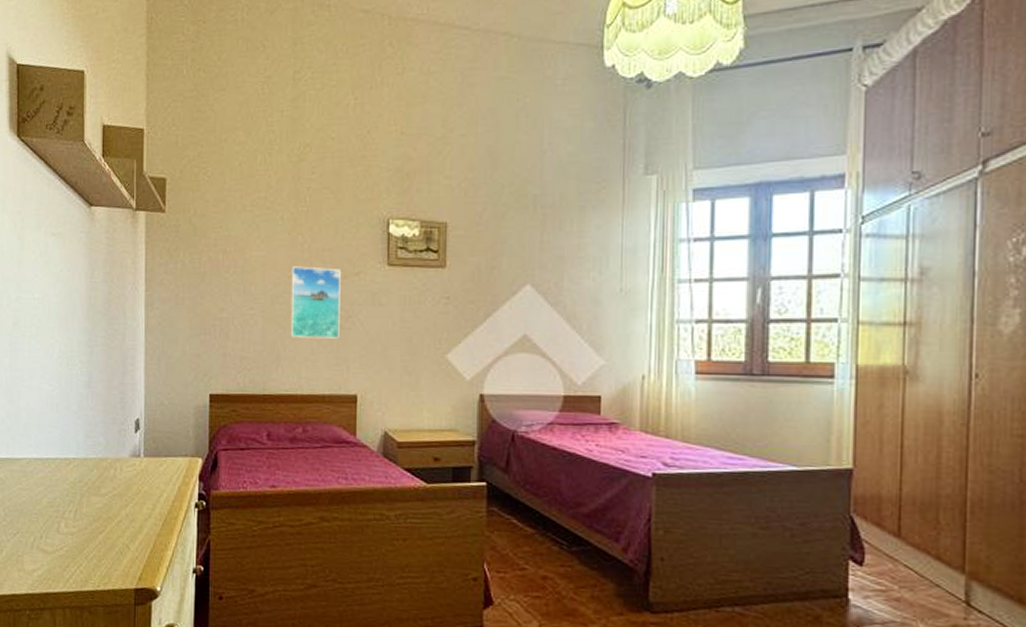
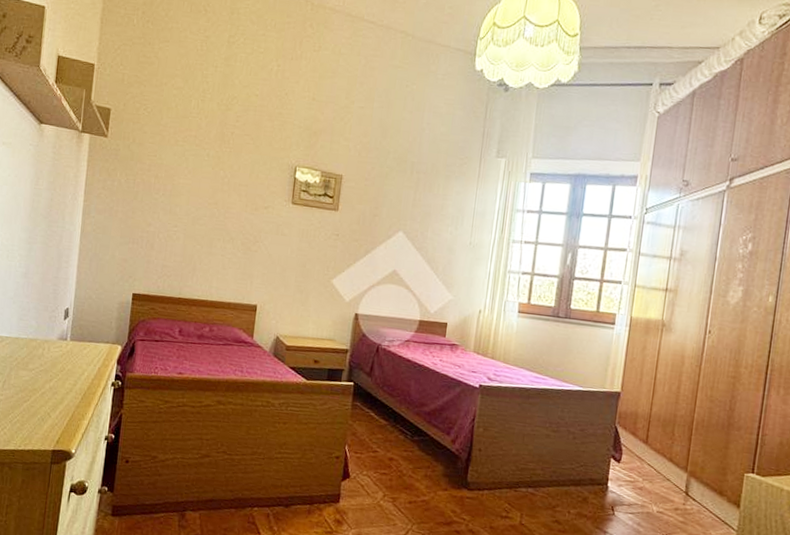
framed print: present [290,266,341,339] -> none [206,195,253,259]

